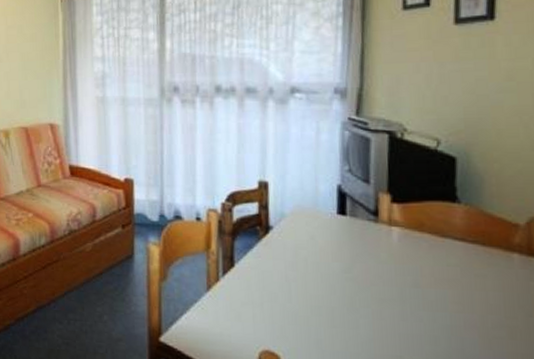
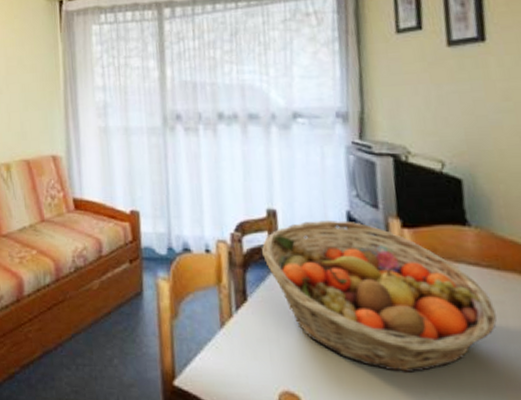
fruit basket: none [252,193,478,338] -> present [262,219,497,373]

